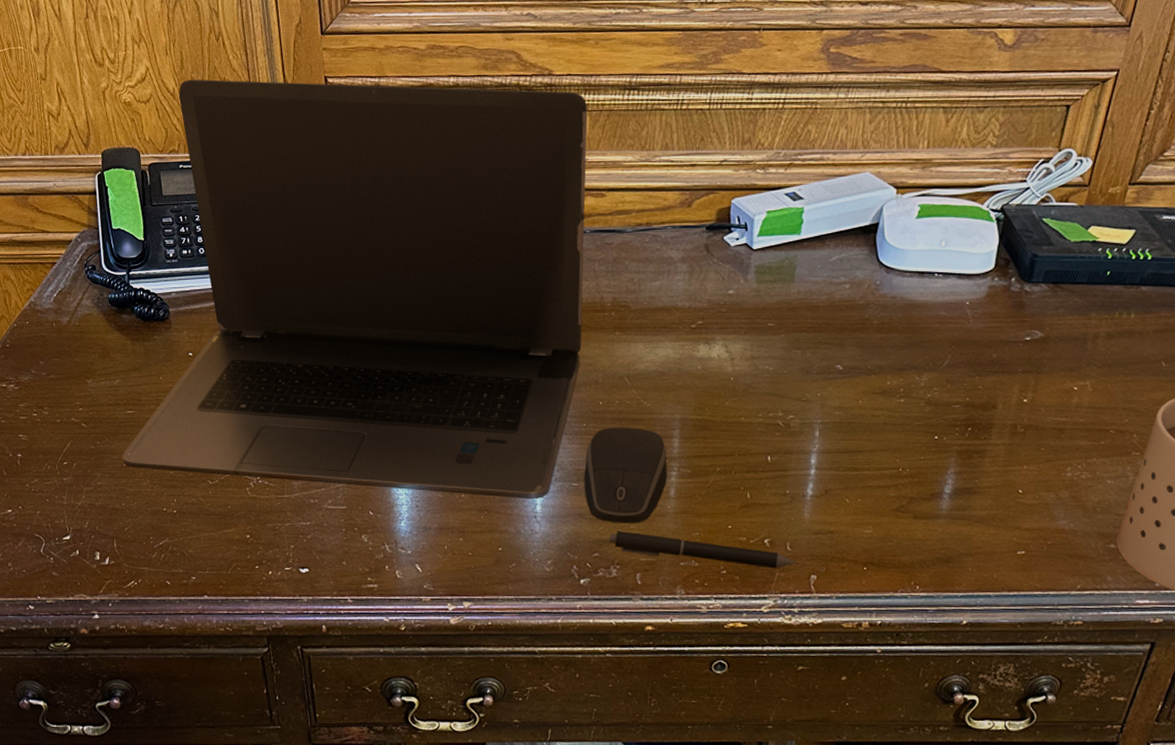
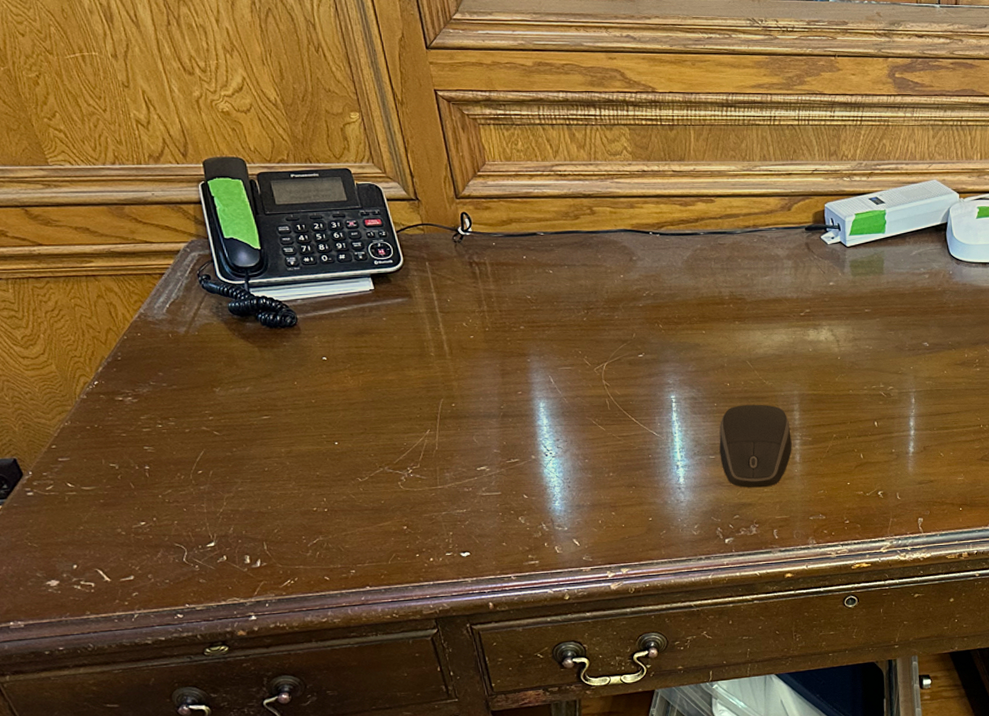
laptop computer: present [123,79,588,499] -> none [263,89,707,473]
pen: present [609,531,797,569] -> none [746,494,906,516]

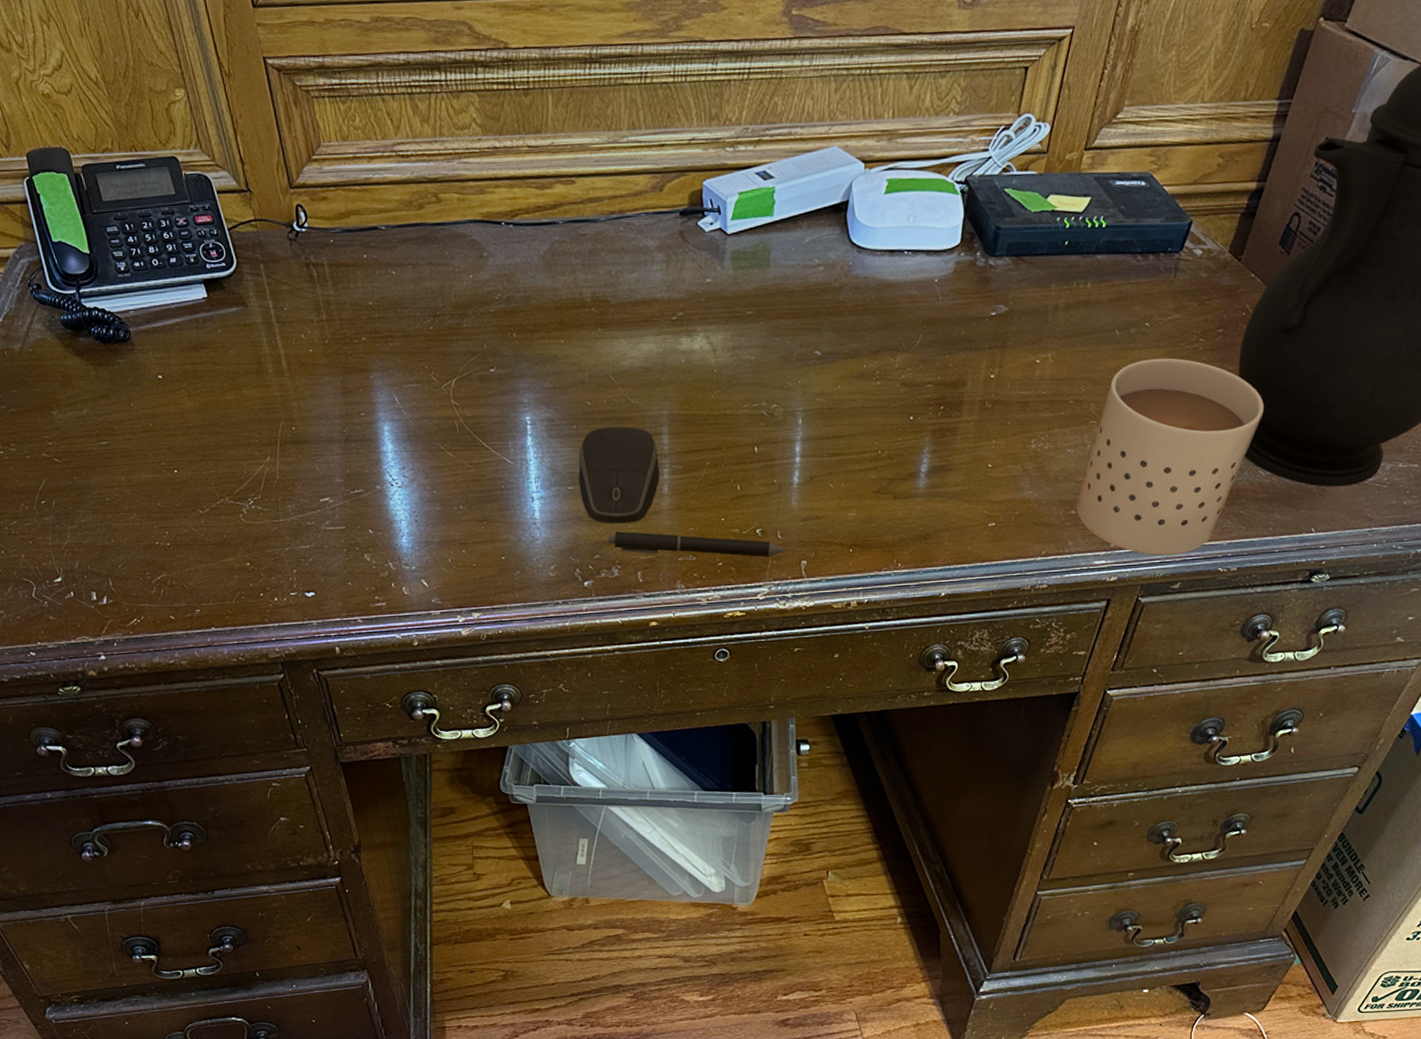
pen: none [746,494,906,516] -> present [608,531,788,557]

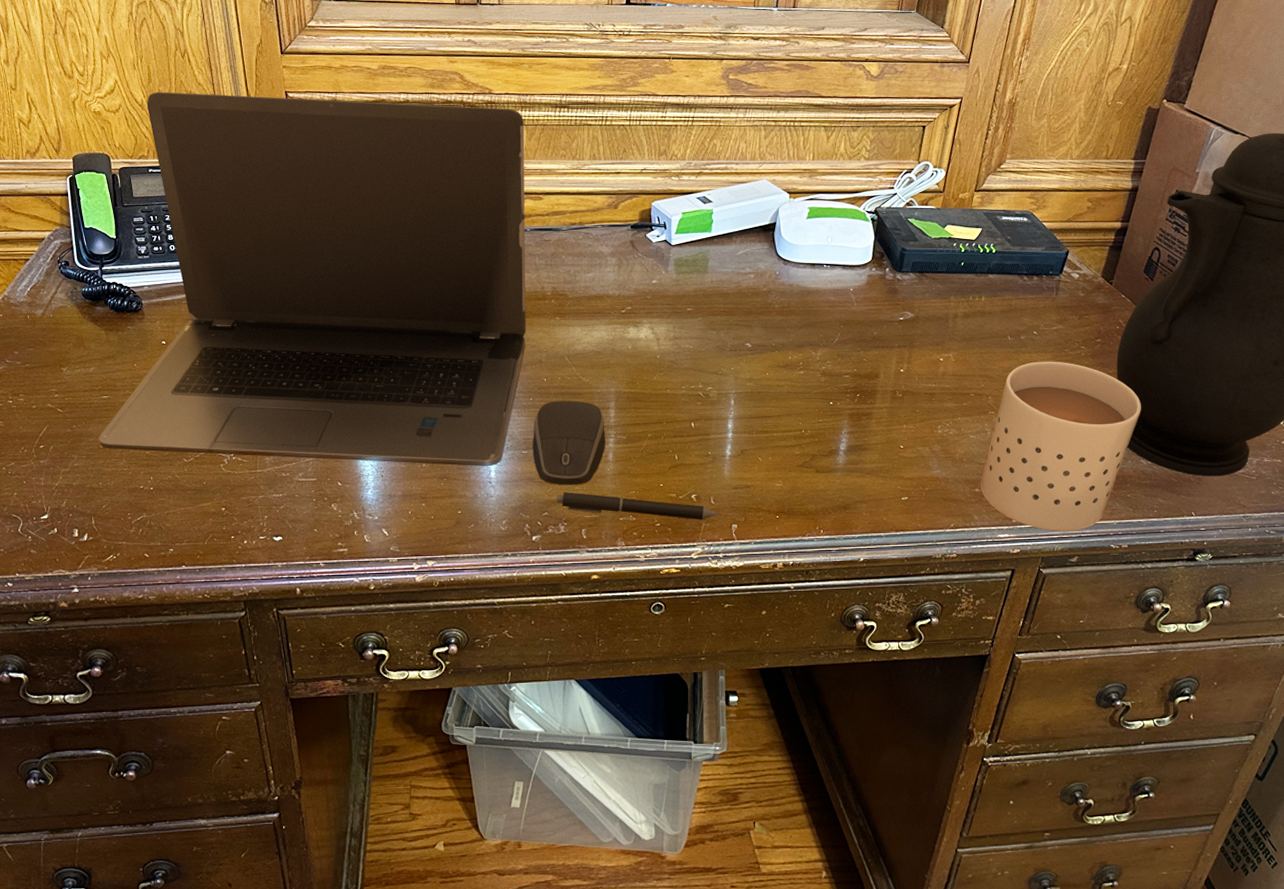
laptop computer: none [102,64,565,506] -> present [99,91,526,466]

